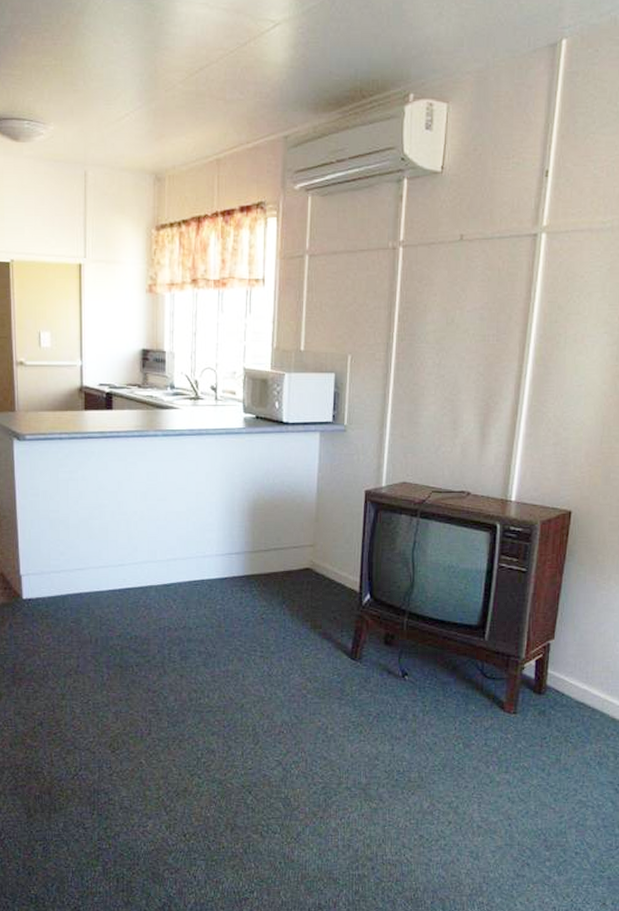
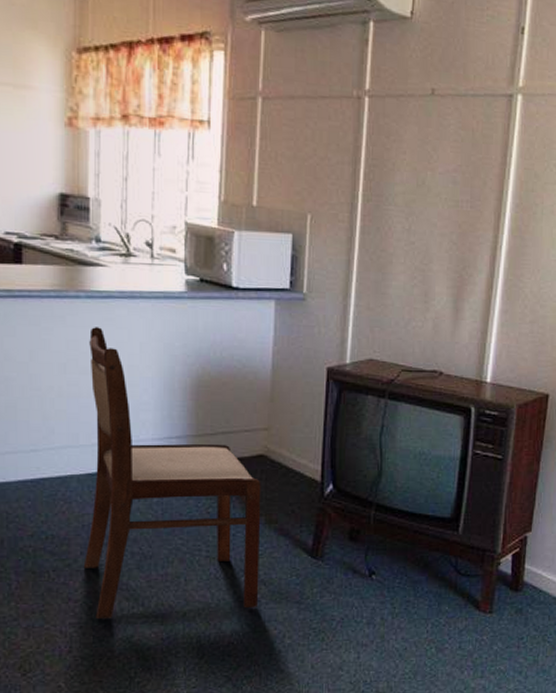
dining chair: none [160,460,308,707] -> present [83,327,261,619]

